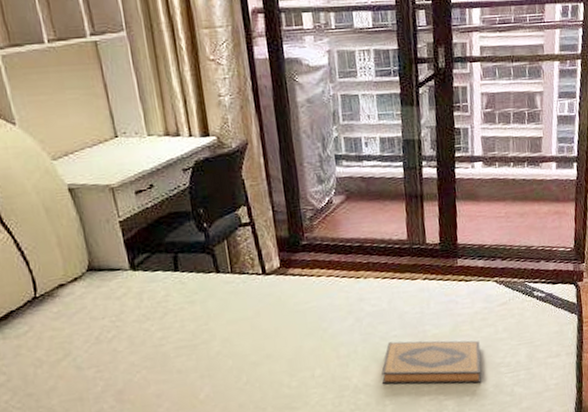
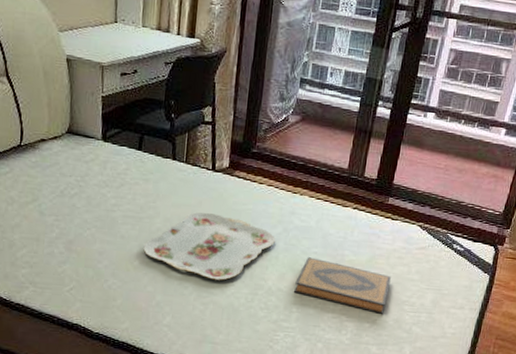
serving tray: none [205,320,350,393] -> present [143,212,275,281]

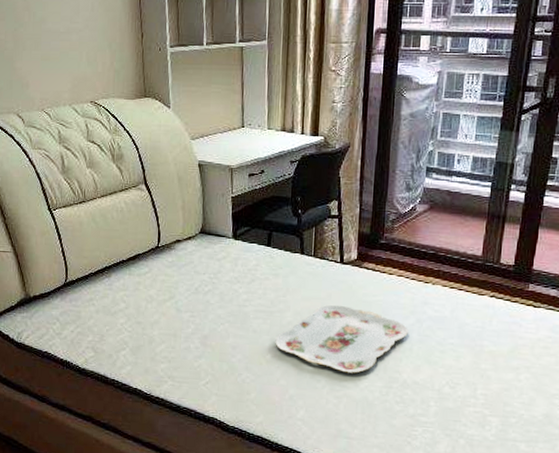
hardback book: present [294,257,391,315] -> none [431,348,537,410]

